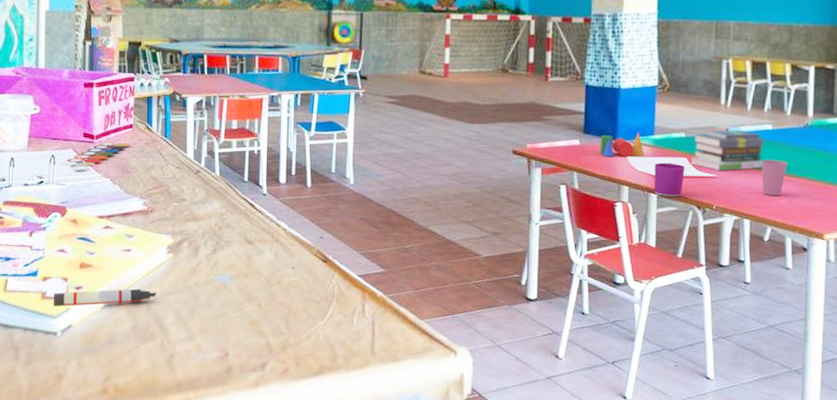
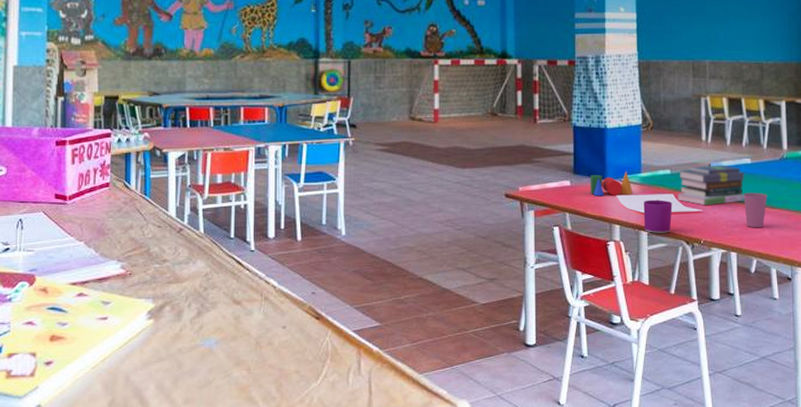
marker: present [53,288,157,307] -> none [19,360,136,386]
paint palette: present [59,141,131,171] -> none [27,202,107,235]

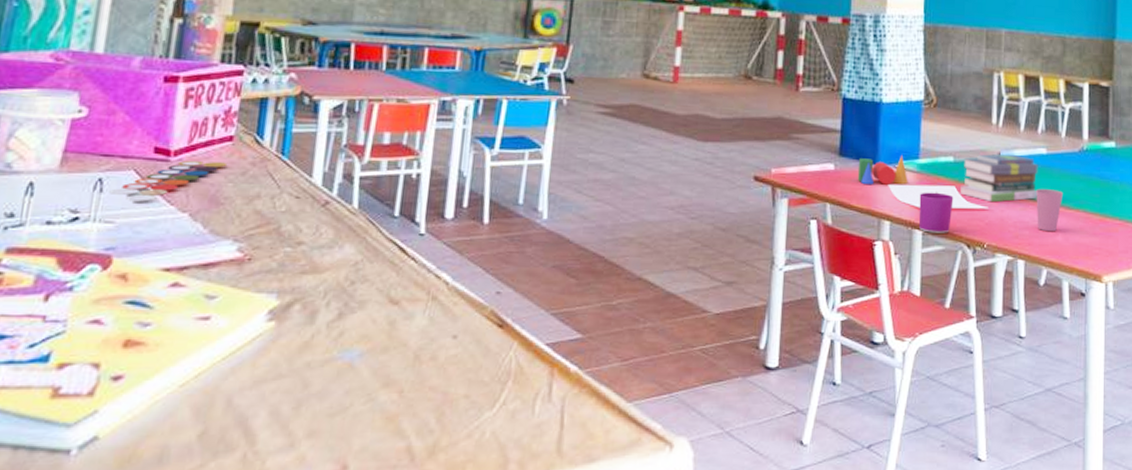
paint palette: none [27,202,107,235] -> present [109,160,228,202]

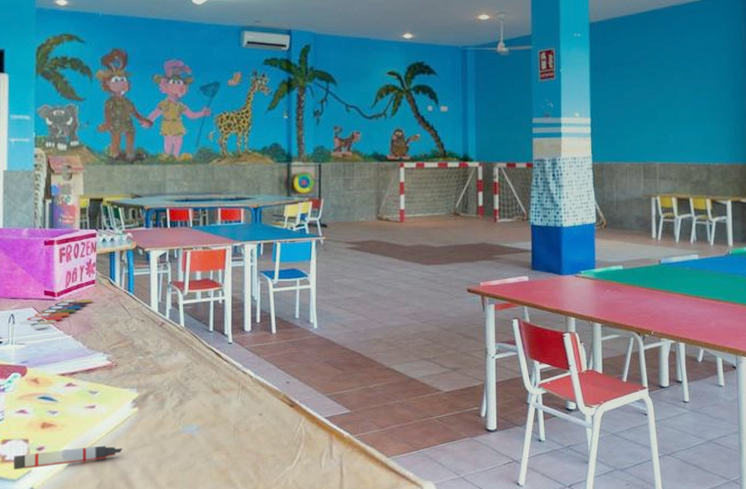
marker: none [69,375,245,410] -> present [13,445,123,470]
toy blocks: present [857,154,908,185] -> none [547,266,587,291]
paper sheet: present [888,183,988,209] -> none [571,288,653,307]
mug: present [918,192,954,233] -> none [597,294,625,325]
books: present [959,154,1038,203] -> none [629,261,693,299]
cup: present [1036,189,1063,232] -> none [692,287,714,320]

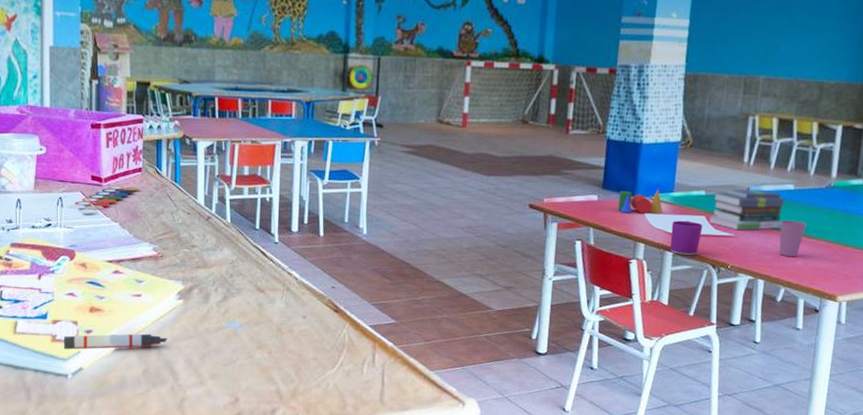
toy blocks: none [547,266,587,291] -> present [617,188,663,214]
paper sheet: none [571,288,653,307] -> present [644,213,735,236]
mug: none [597,294,625,325] -> present [670,220,703,255]
books: none [629,261,693,299] -> present [708,189,785,231]
cup: none [692,287,714,320] -> present [778,220,806,257]

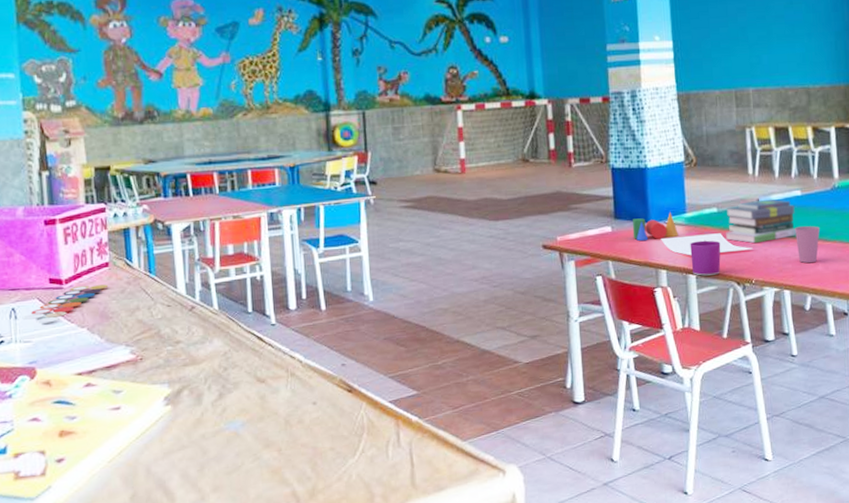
marker: present [63,333,167,350] -> none [28,451,157,487]

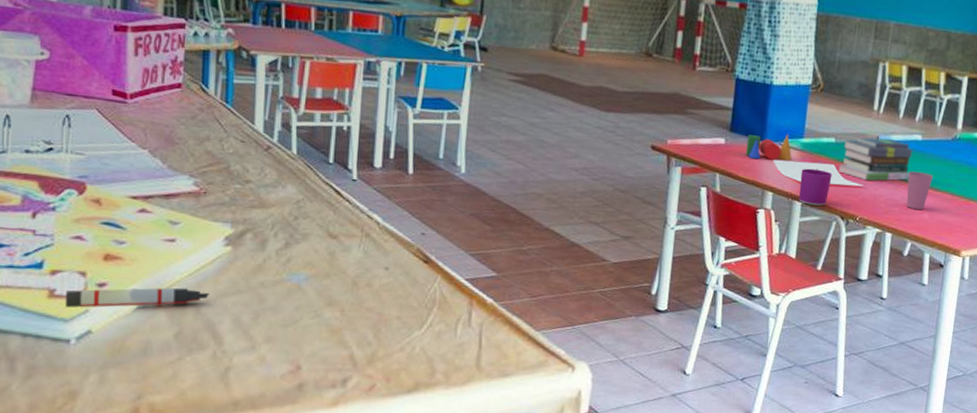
paint palette: present [22,284,109,324] -> none [76,103,179,138]
marker: none [28,451,157,487] -> present [64,287,209,308]

